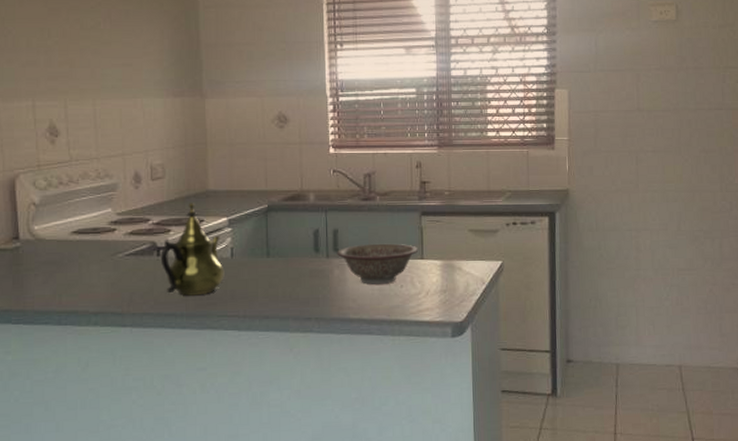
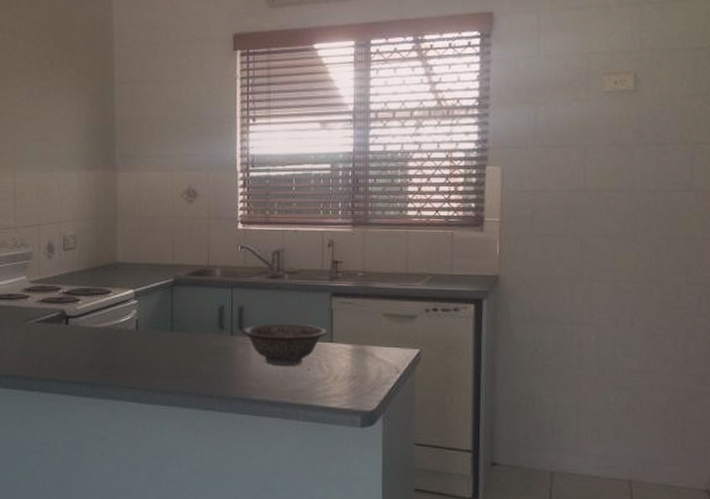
teapot: present [160,203,225,296] -> none [68,274,129,365]

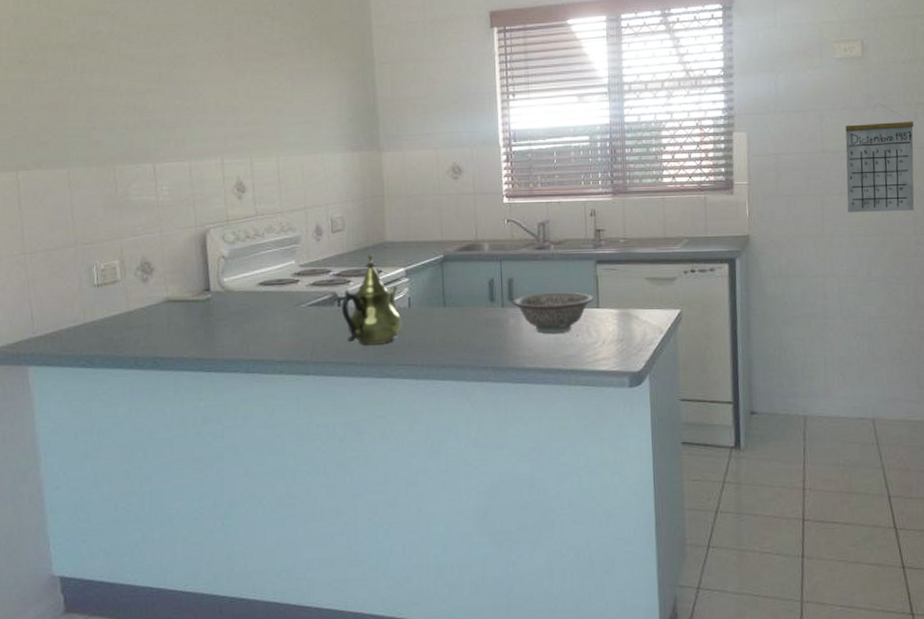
teapot: none [68,274,129,365] -> present [341,254,402,345]
calendar: none [610,140,690,258] -> present [845,103,915,213]

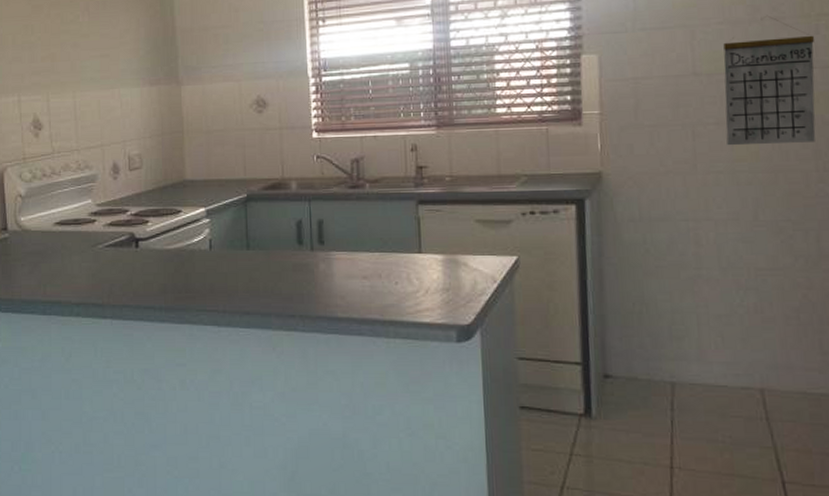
teapot: present [341,254,402,345] -> none [139,193,203,289]
decorative bowl: present [511,292,593,334] -> none [322,235,414,280]

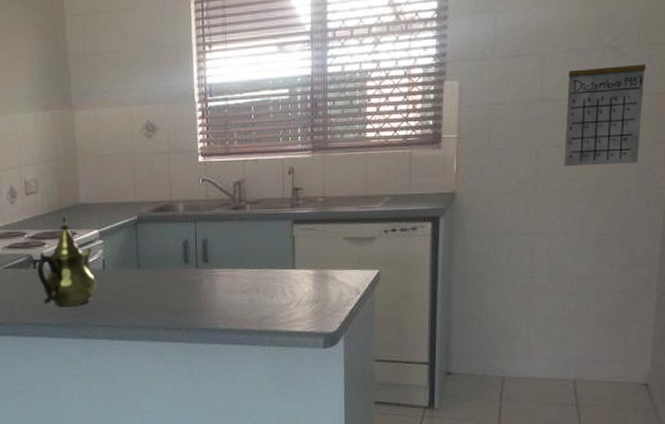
teapot: none [139,193,203,289] -> present [36,216,97,307]

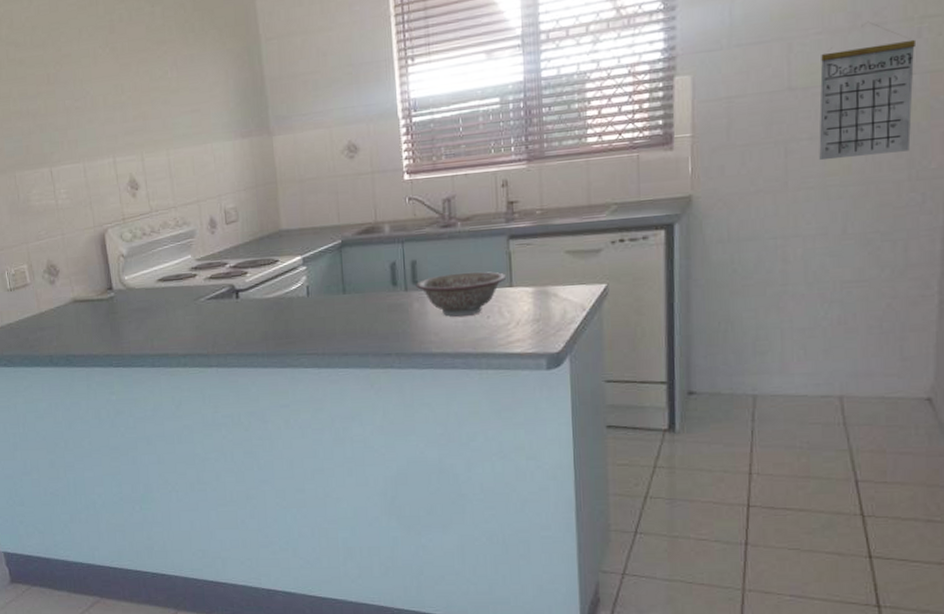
teapot: present [36,216,97,307] -> none [239,243,302,336]
decorative bowl: none [206,253,289,295] -> present [415,271,506,317]

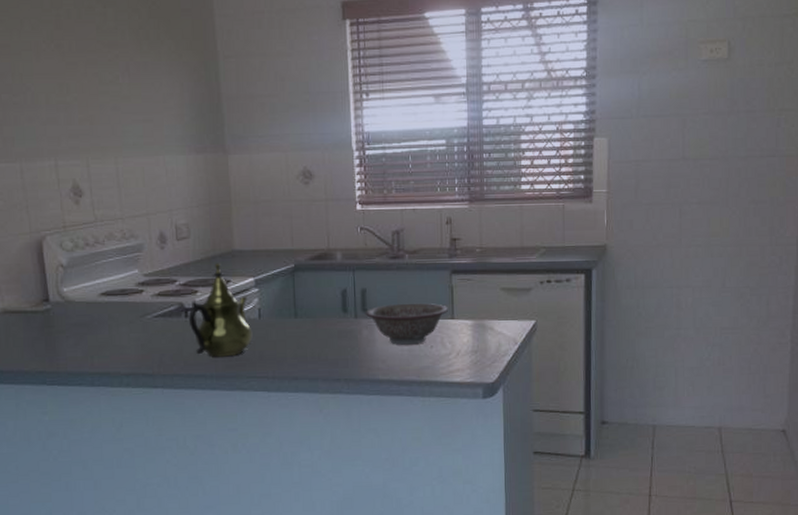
teapot: none [239,243,302,336] -> present [188,263,253,357]
calendar: present [819,21,915,161] -> none [705,108,776,223]

